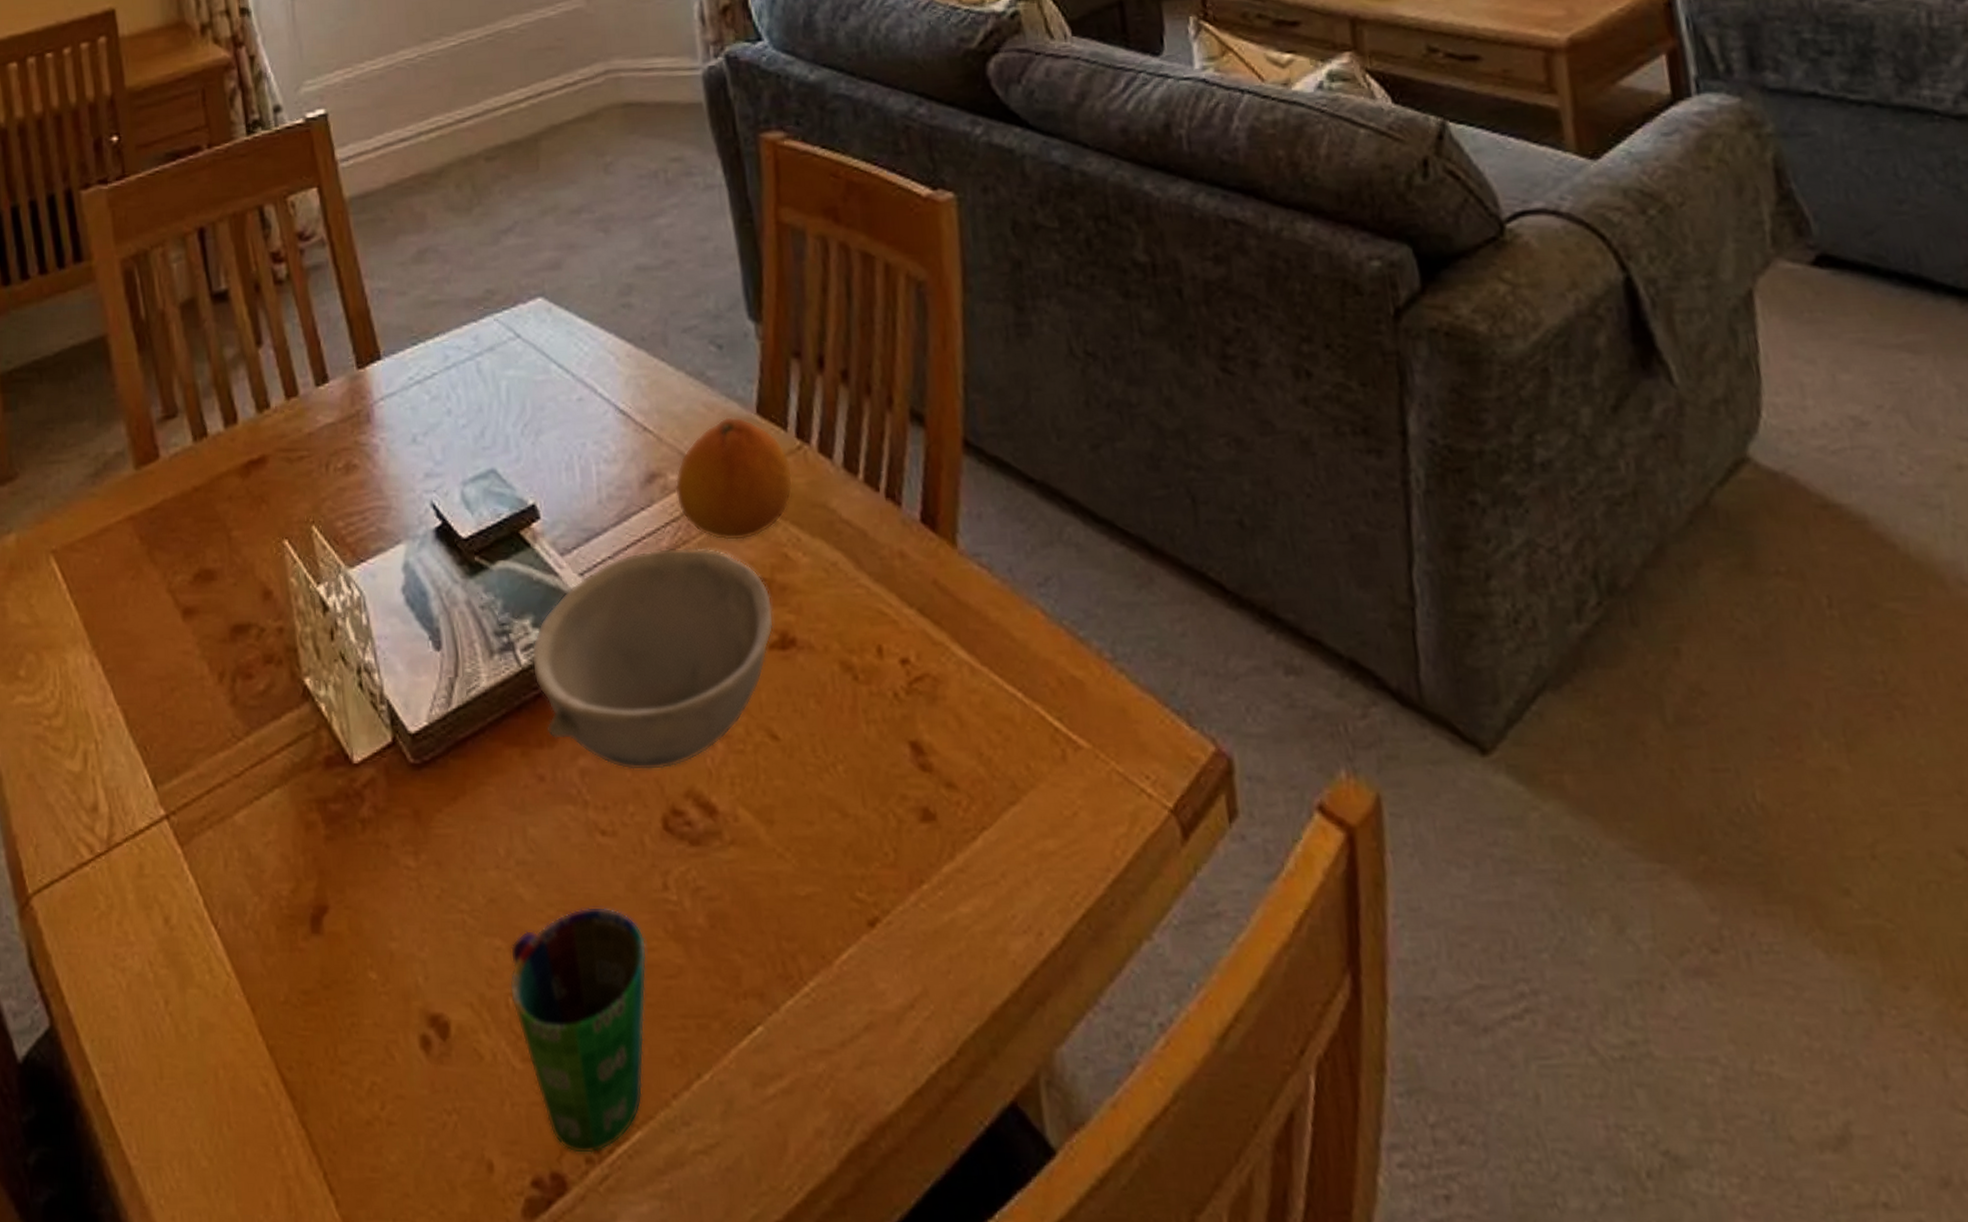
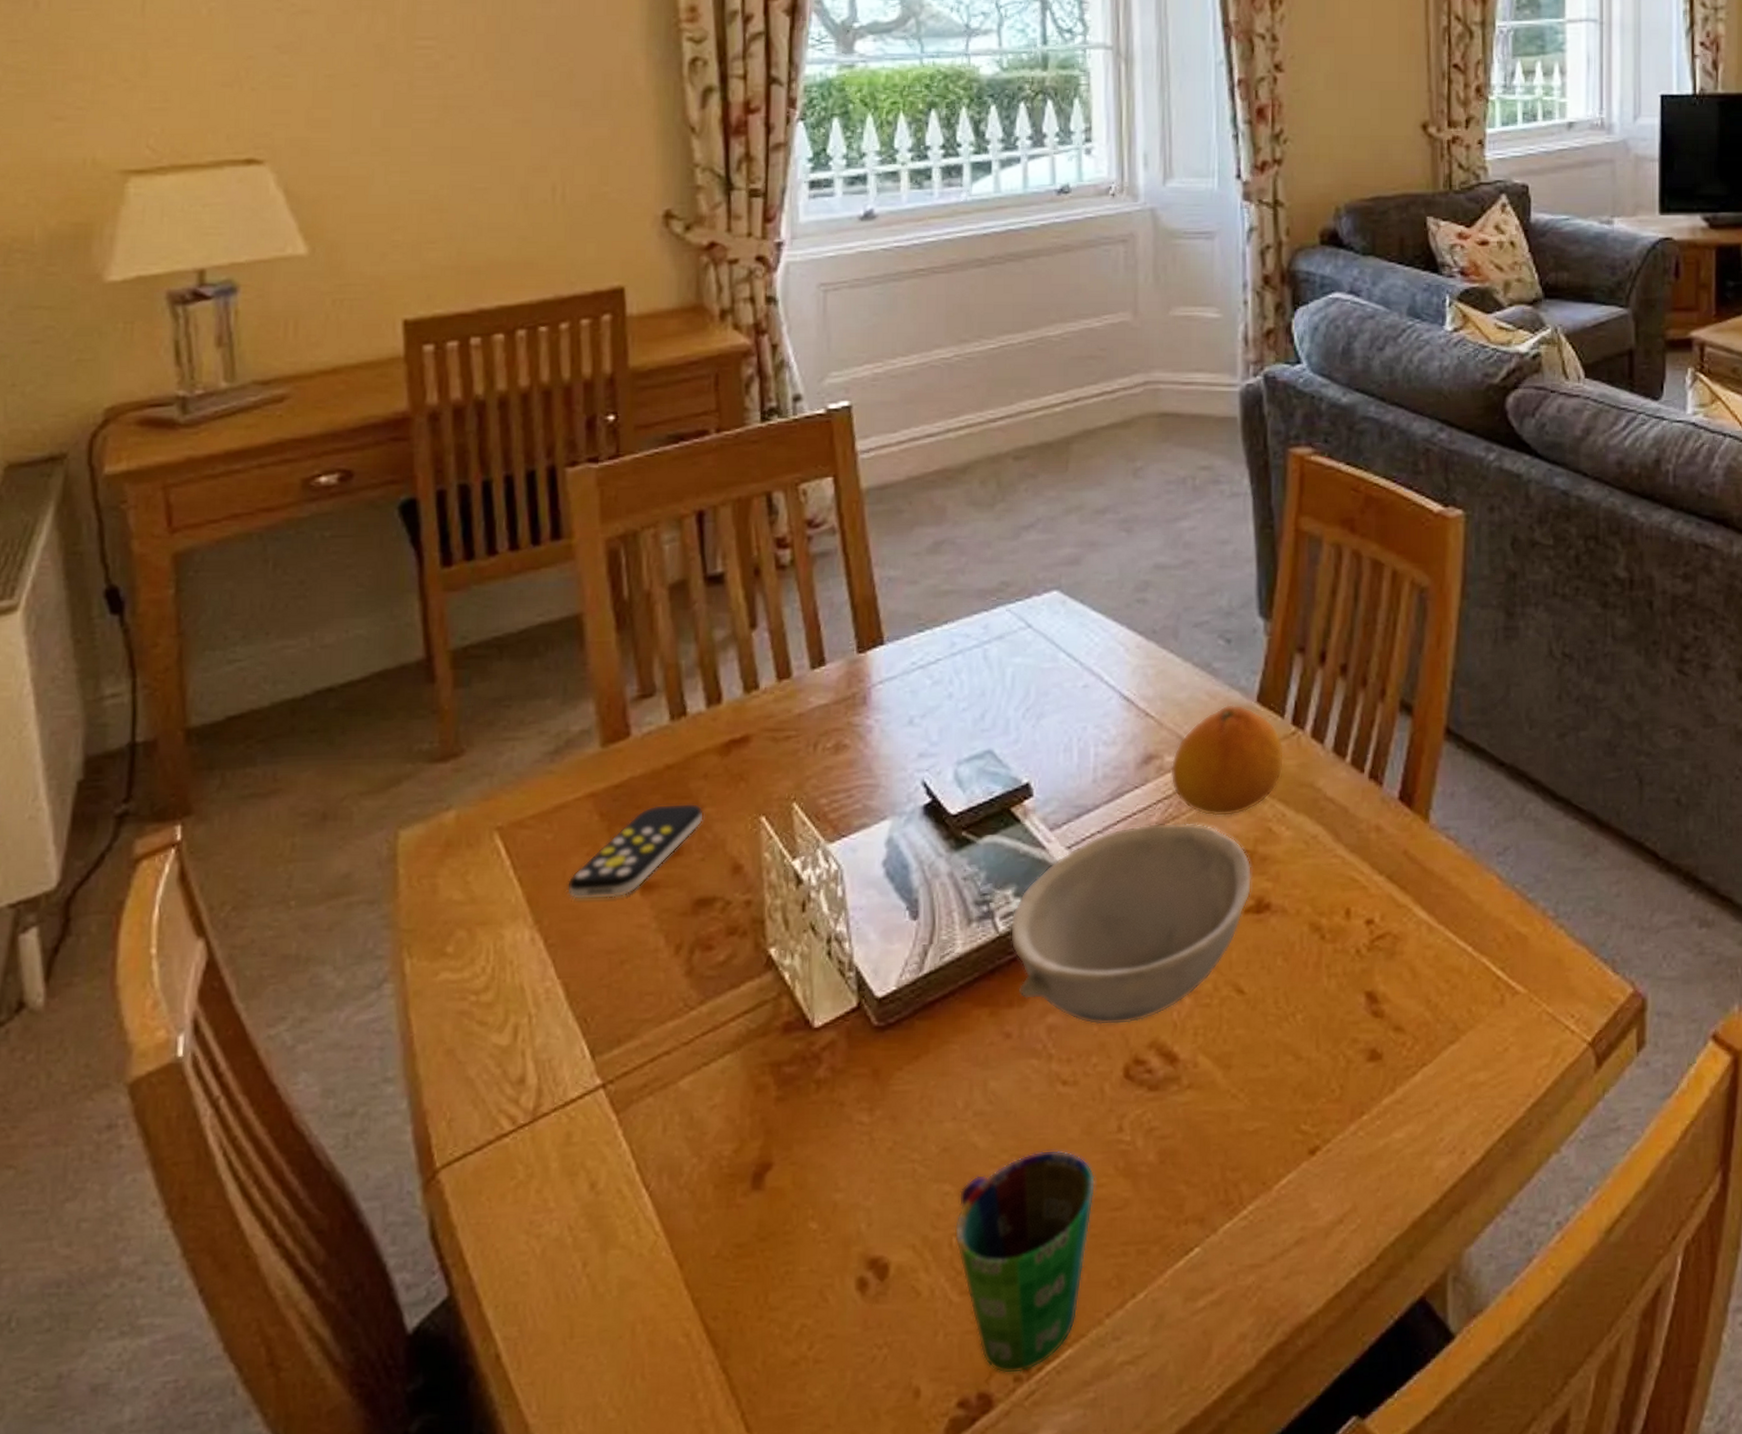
remote control: none [117,526,232,625] -> present [566,803,704,901]

